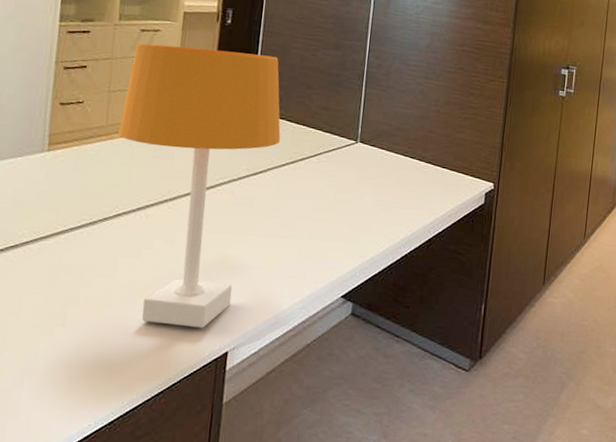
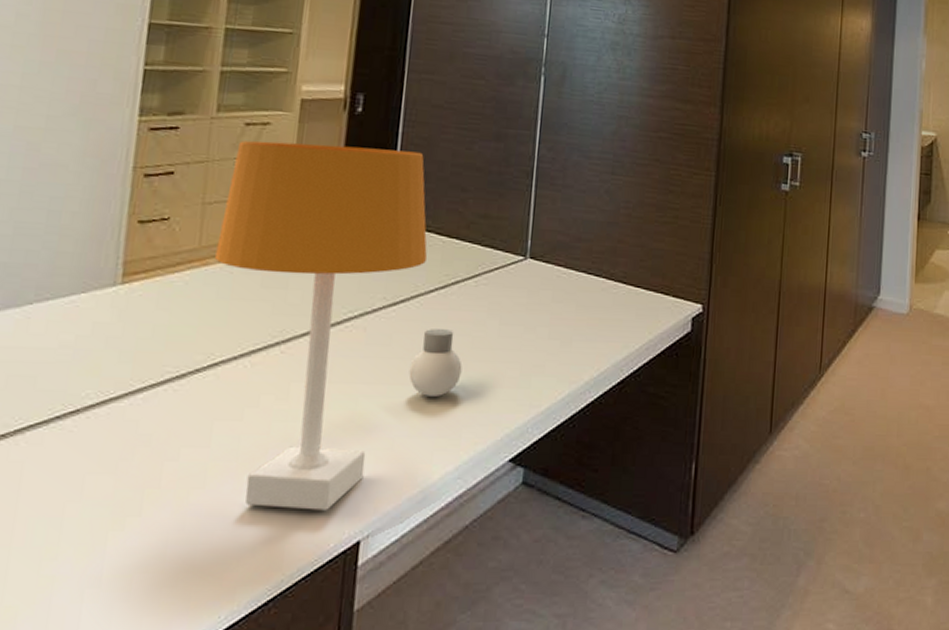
perfume bottle: none [265,194,307,246] -> present [408,329,463,396]

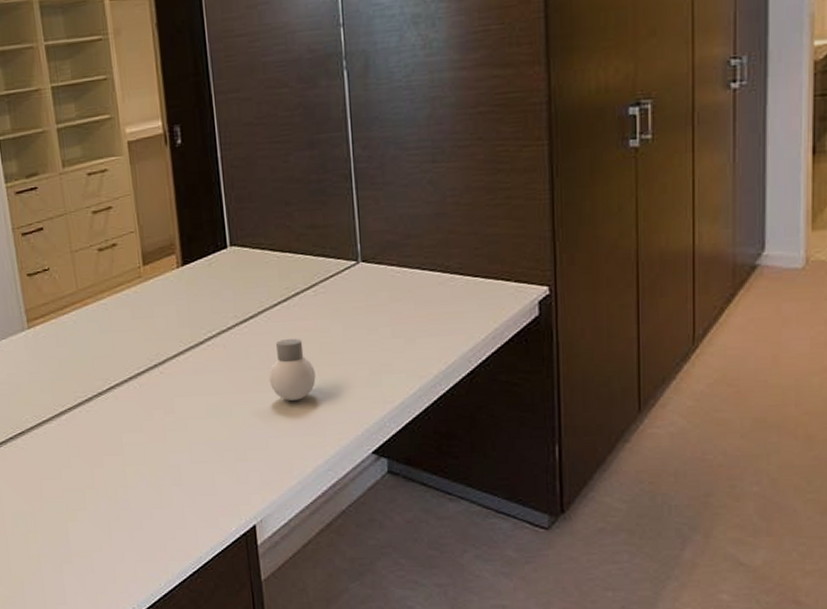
desk lamp: present [215,141,428,510] -> none [86,173,267,502]

